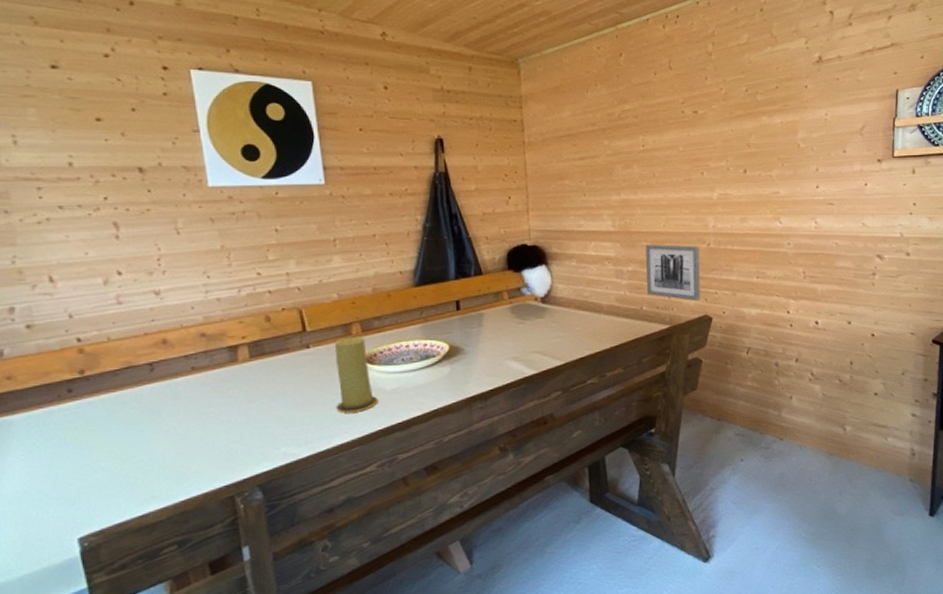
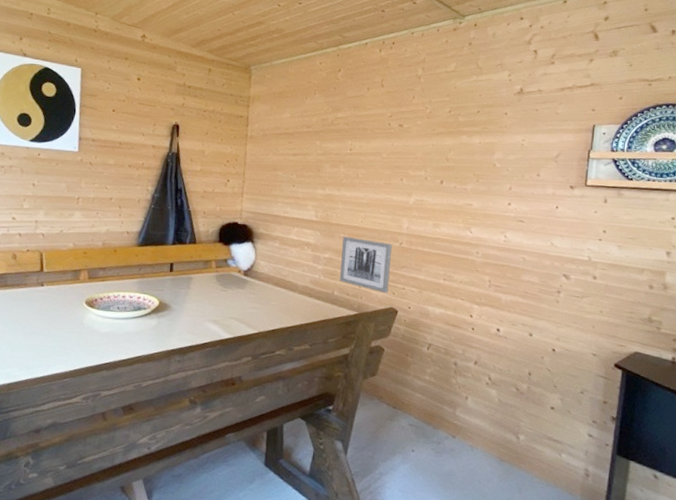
candle: present [335,336,378,413] -> none [56,281,92,348]

